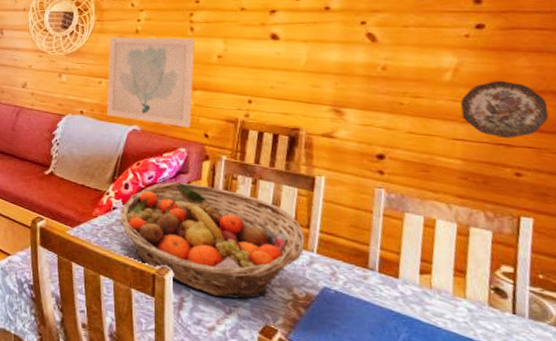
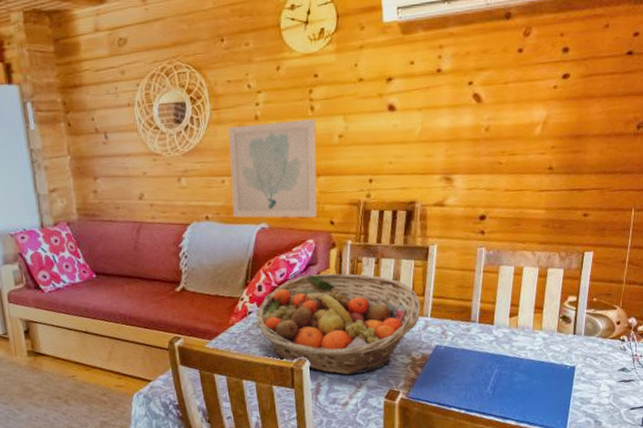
decorative plate: present [461,81,549,138] -> none [547,129,611,183]

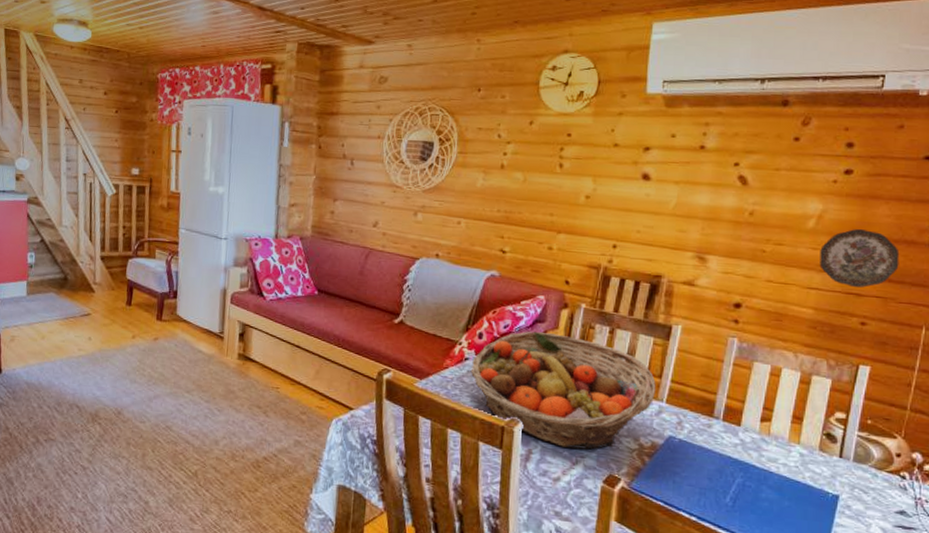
wall art: present [228,119,317,218] -> none [463,171,563,274]
decorative plate: none [547,129,611,183] -> present [819,229,900,288]

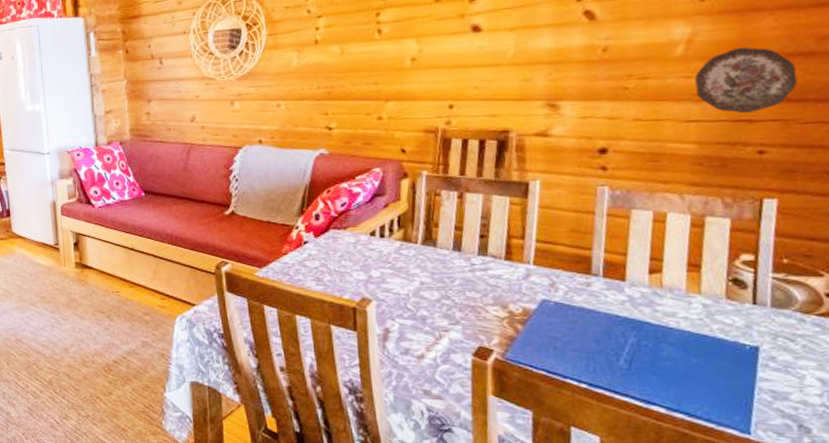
fruit basket: present [470,331,656,450] -> none [311,205,520,323]

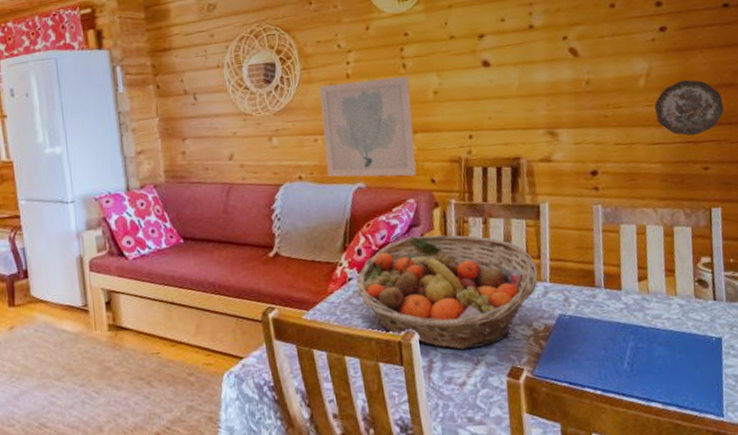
wall art: none [285,42,386,145] -> present [319,76,416,177]
fruit basket: none [311,205,520,323] -> present [356,235,538,350]

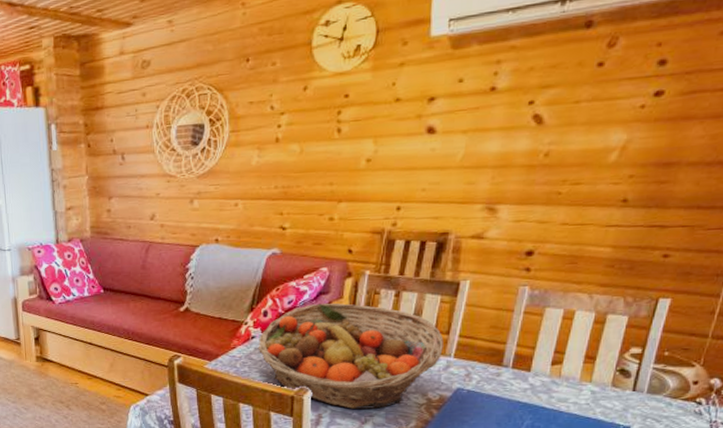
wall art: present [319,76,416,177] -> none [243,142,341,245]
decorative plate: present [654,80,724,136] -> none [620,155,712,219]

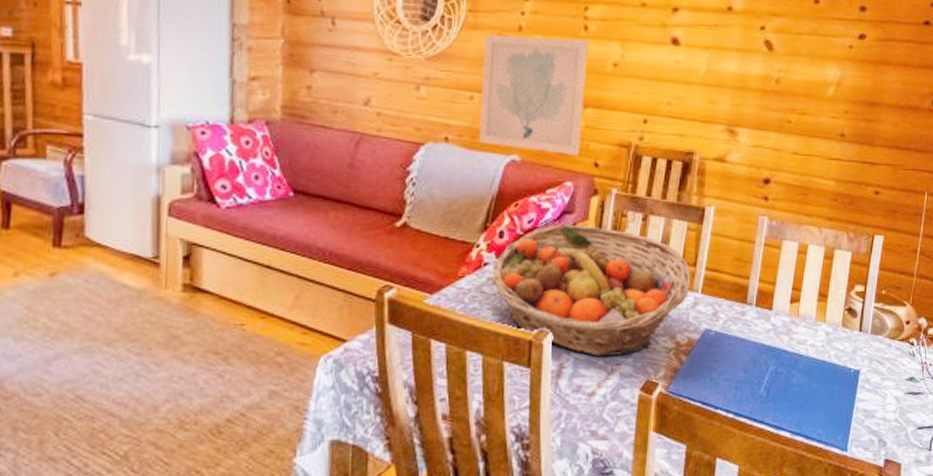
wall art: none [243,142,341,245] -> present [478,34,588,156]

